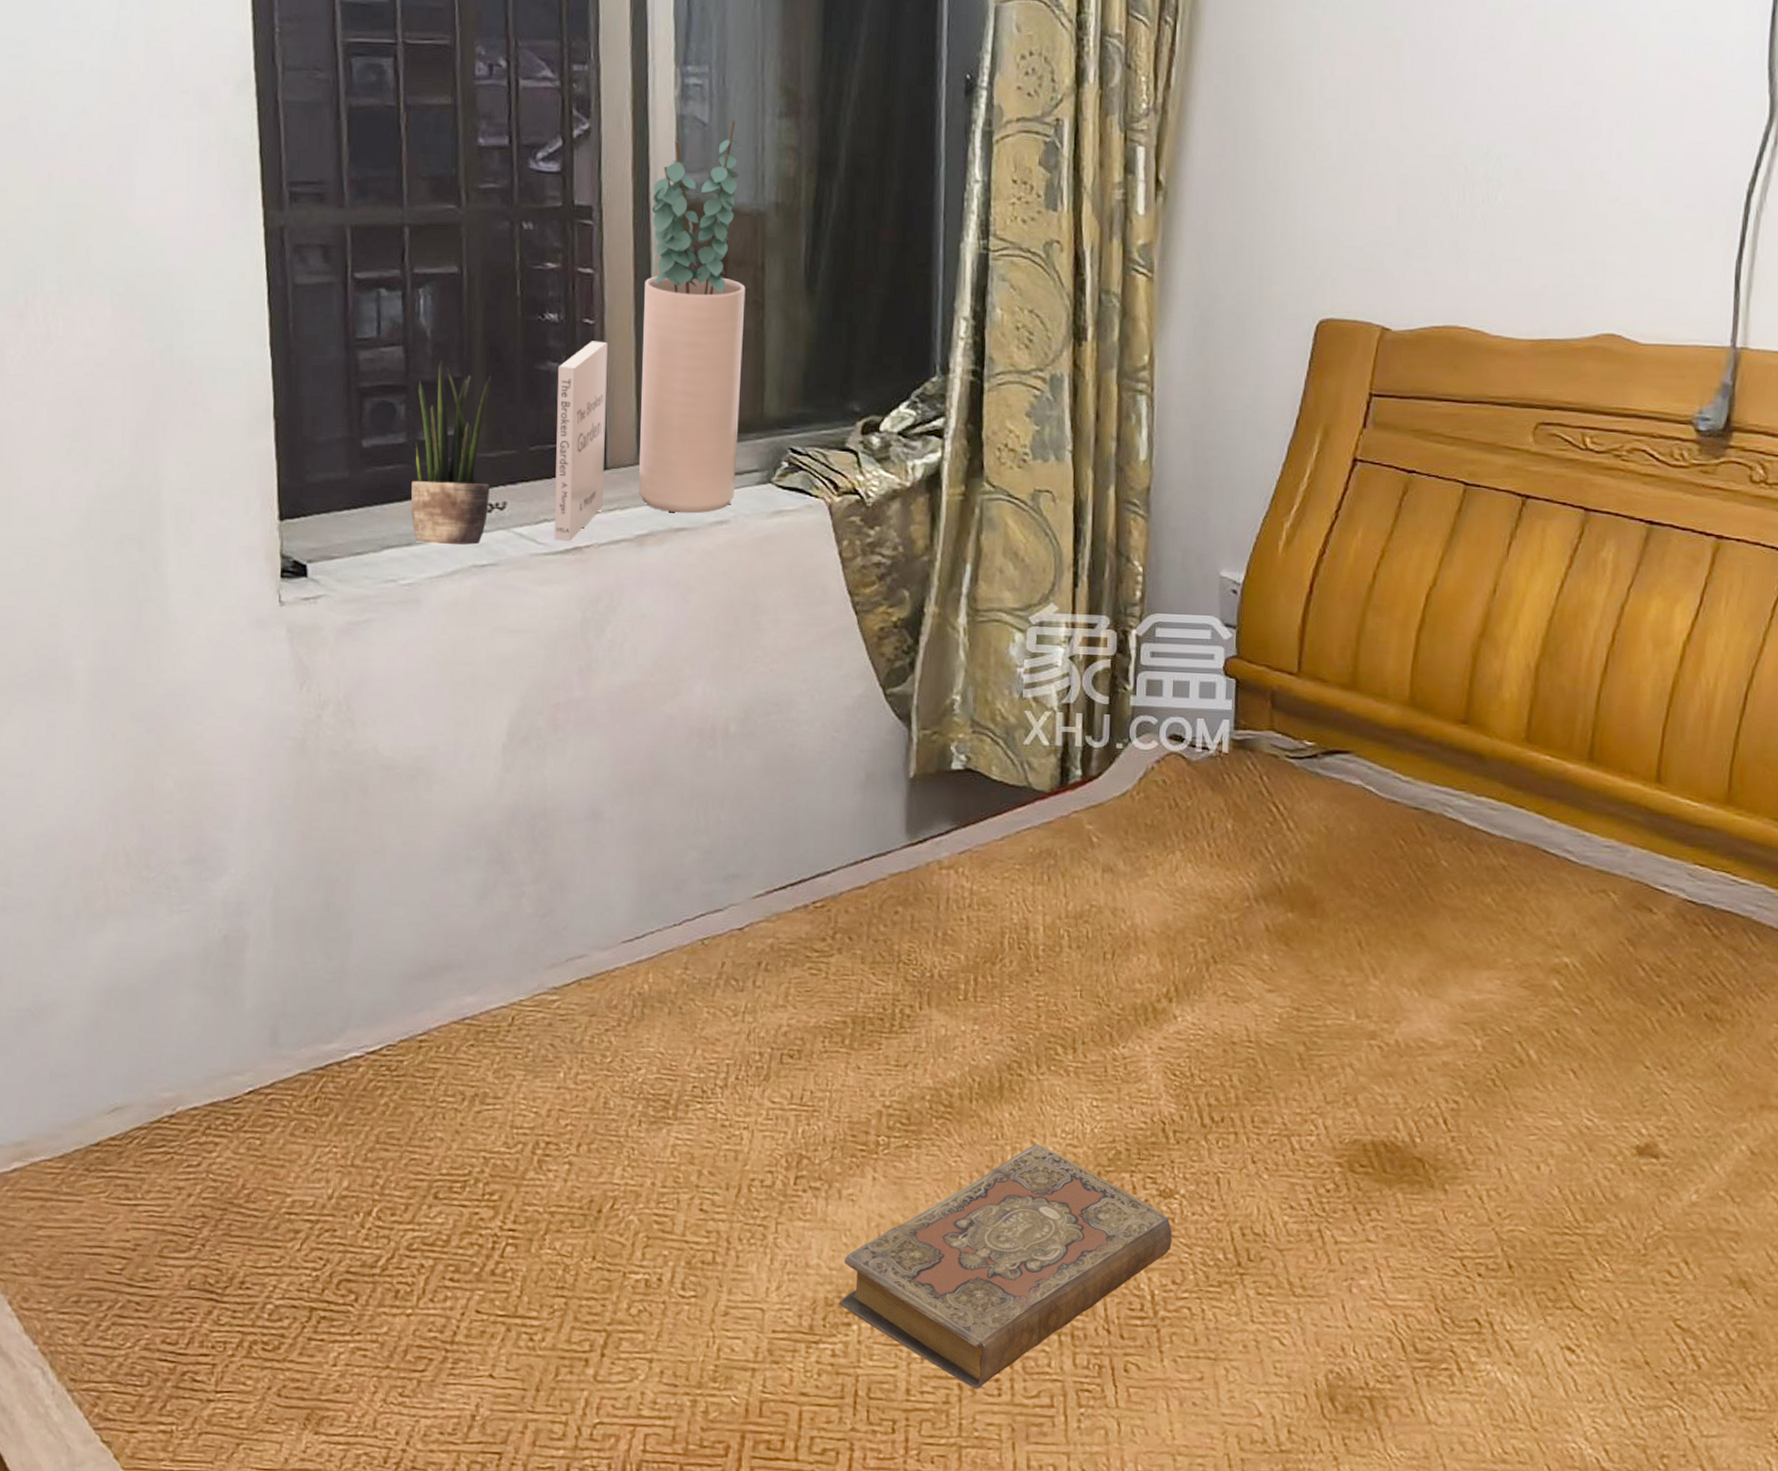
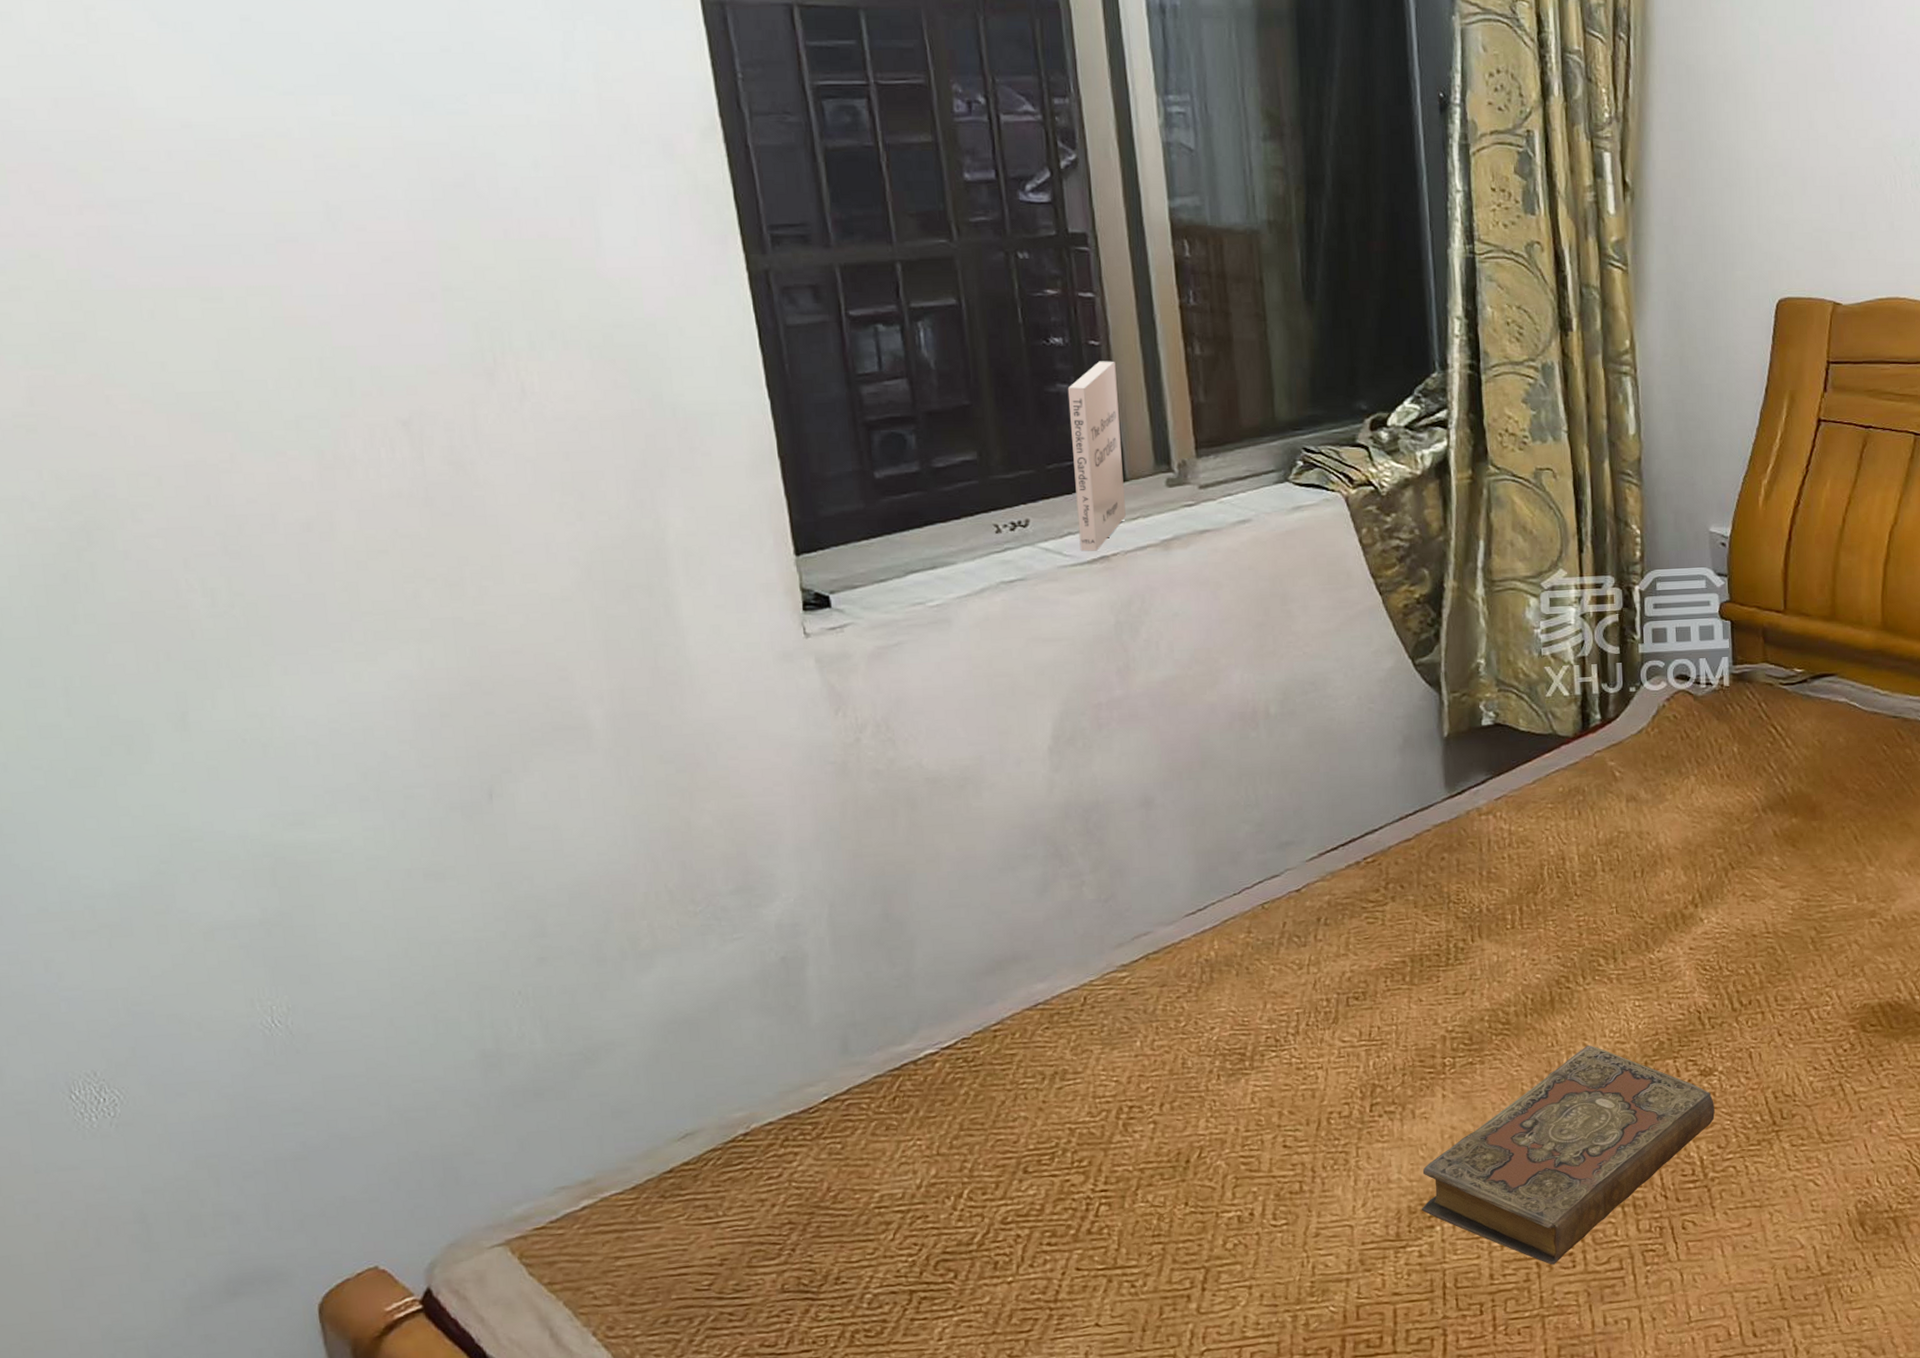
potted plant: present [411,360,491,545] -> none [926,389,1012,565]
vase: present [639,119,746,514] -> none [1146,144,1254,517]

